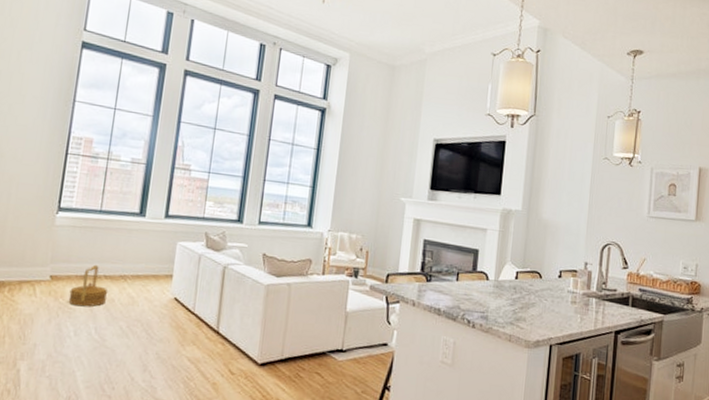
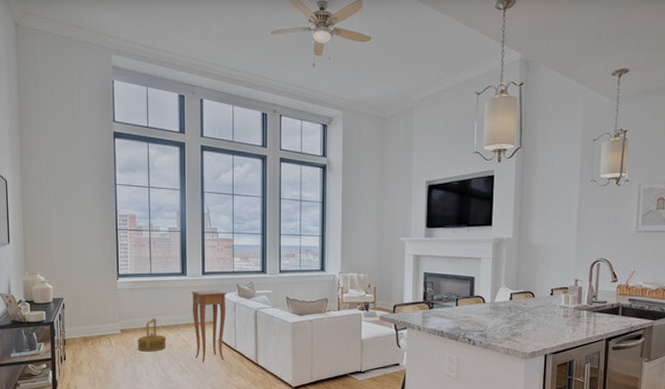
side table: none [142,235,193,326] -> present [192,290,227,363]

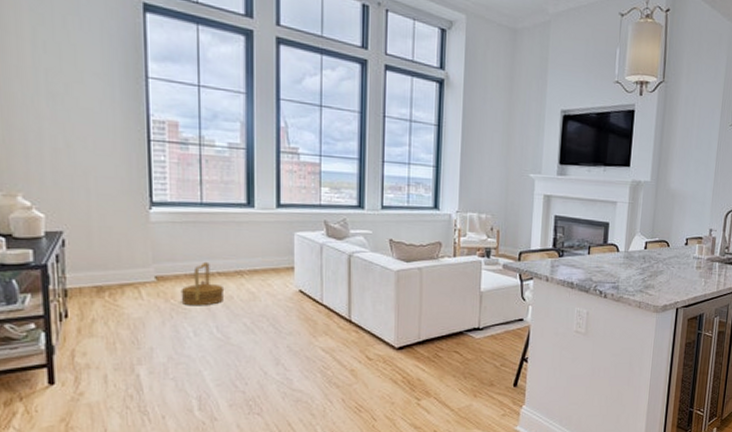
side table: present [192,290,227,363] -> none [261,227,312,320]

